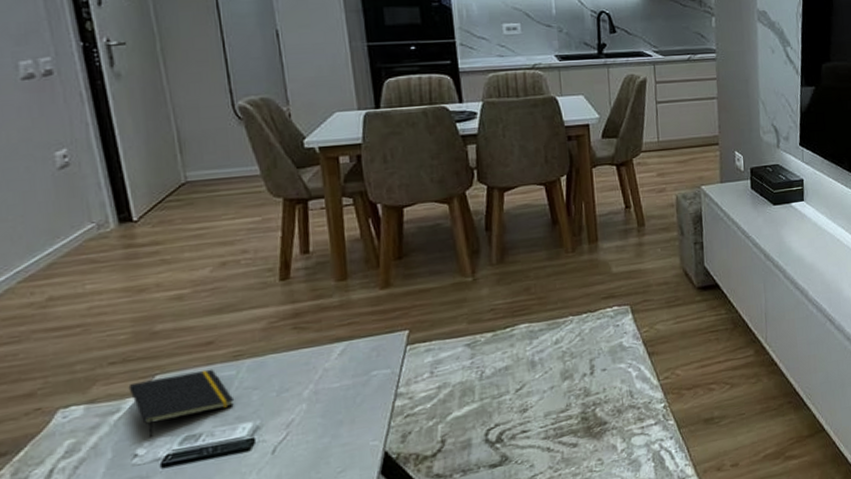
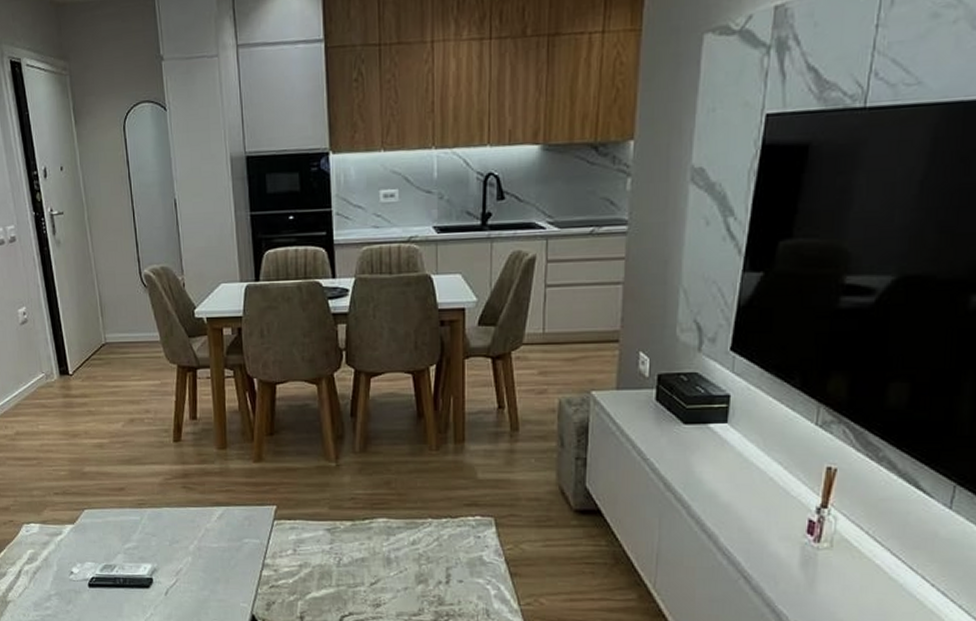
notepad: present [128,369,235,437] -> none [67,511,139,560]

